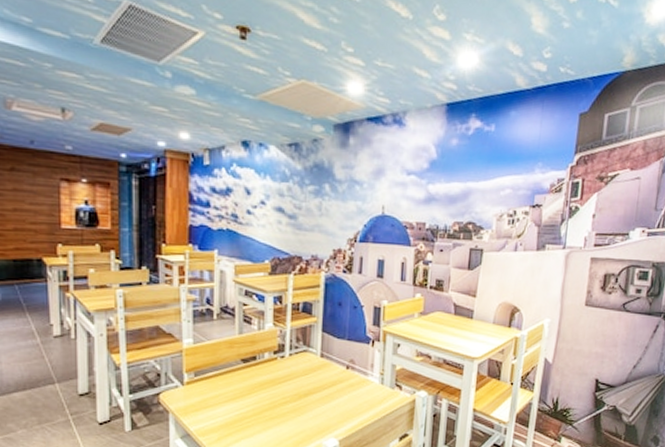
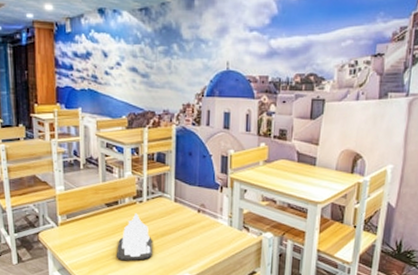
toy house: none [252,370,294,425] -> present [117,213,152,261]

